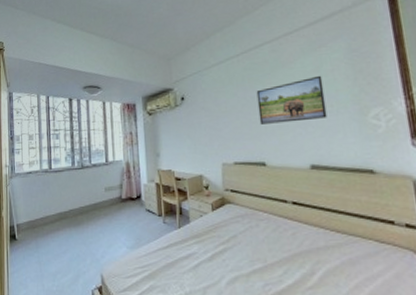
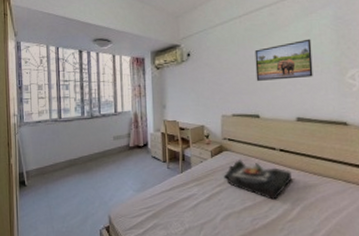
serving tray: none [227,214,309,262] -> present [224,160,291,200]

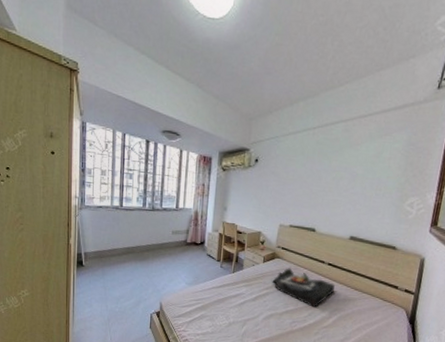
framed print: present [255,39,313,81] -> none [318,161,380,200]

